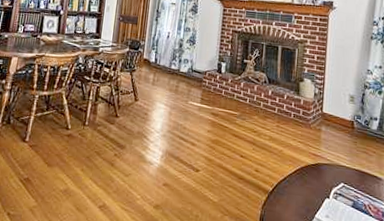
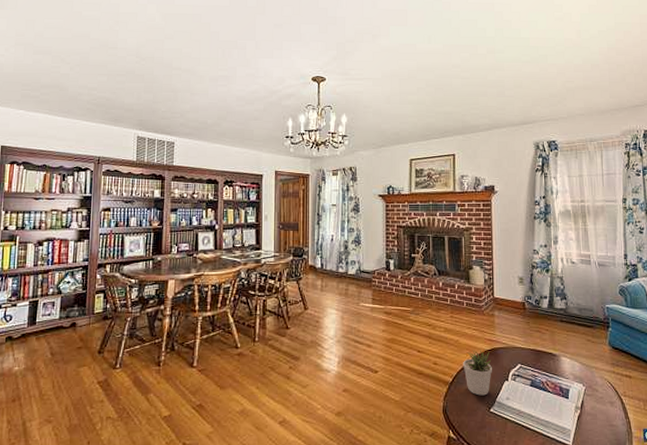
potted plant: none [284,162,314,210] -> present [463,350,492,396]

